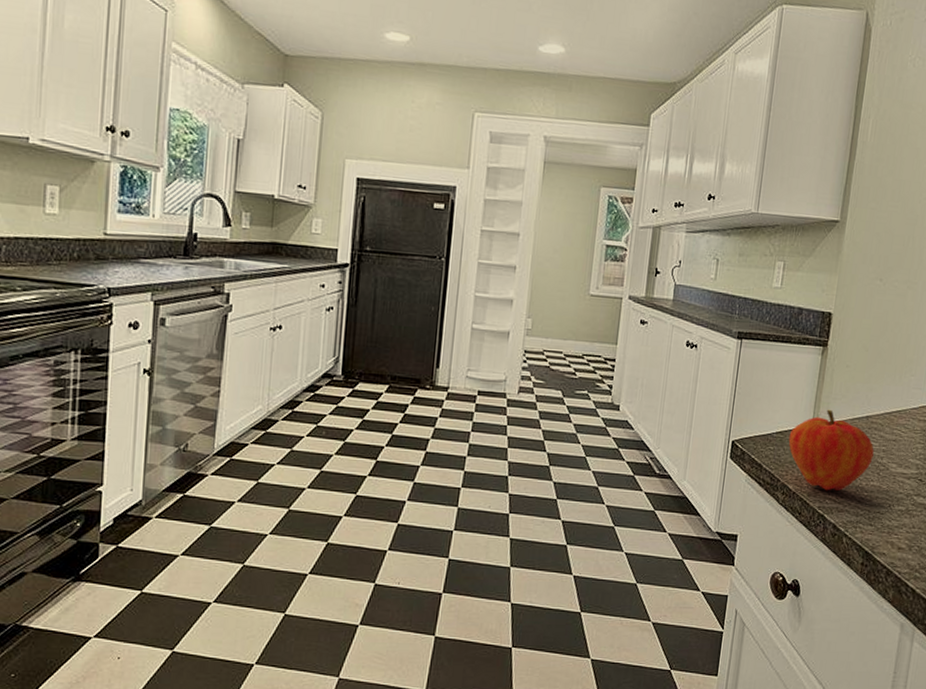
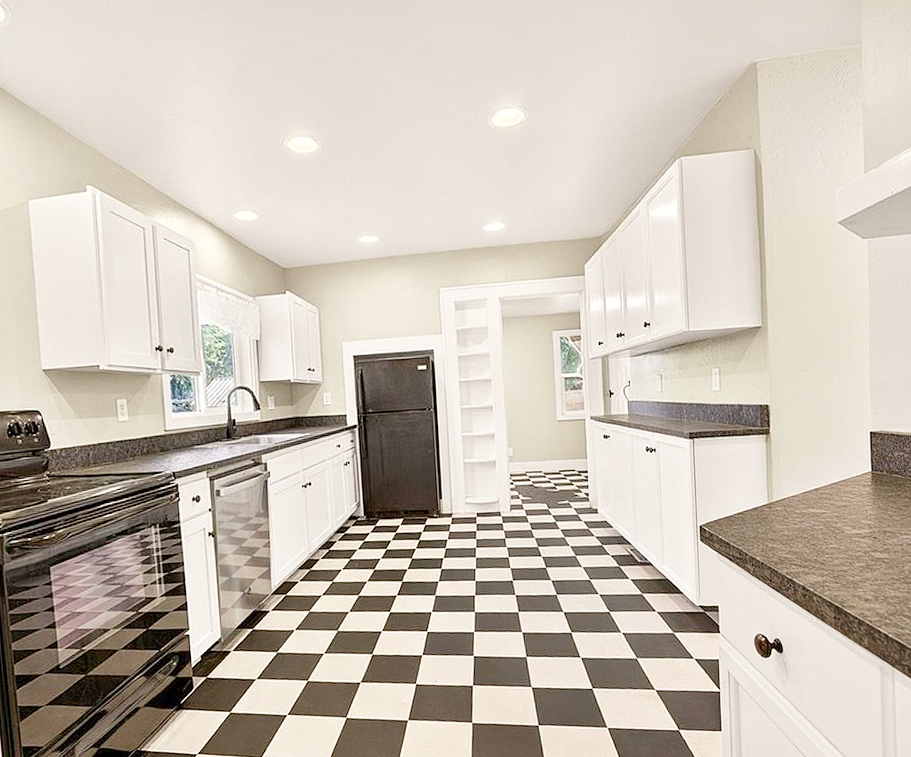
fruit: present [788,409,874,491] -> none [749,487,828,558]

